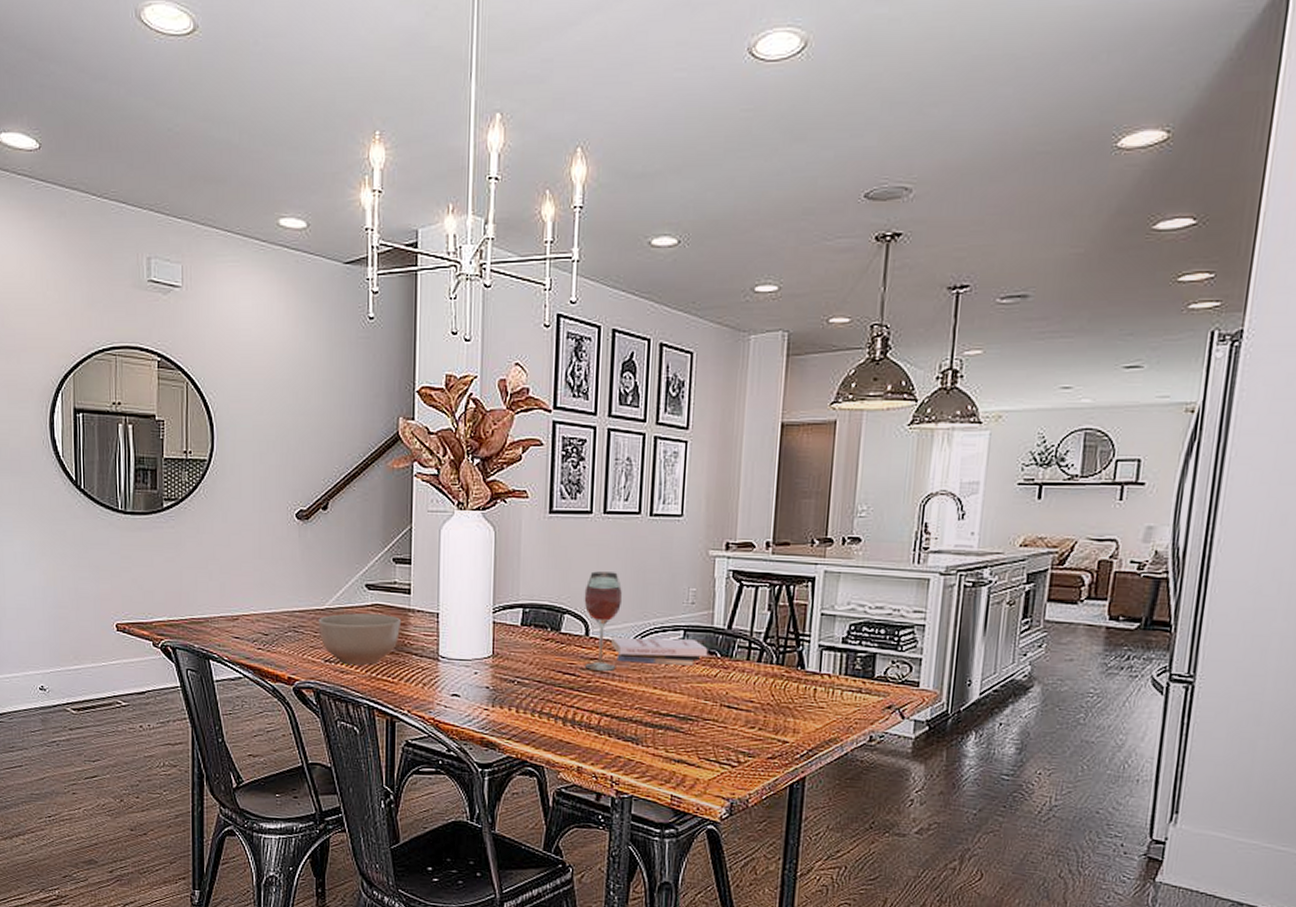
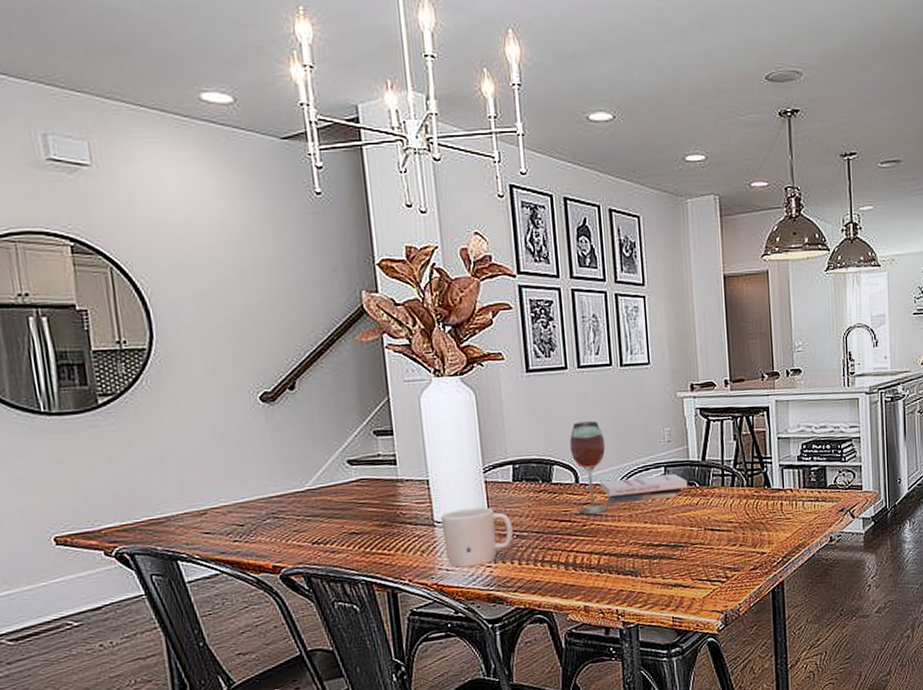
bowl: present [318,613,402,666] -> none [299,488,391,544]
mug: none [445,646,516,707] -> present [440,507,514,568]

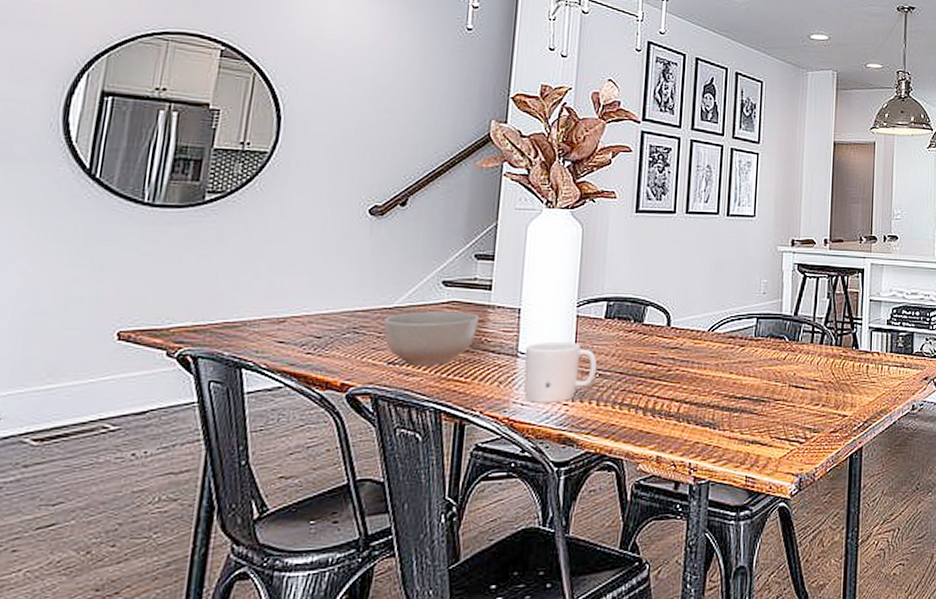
bowl: none [299,488,391,544] -> present [384,311,480,367]
wineglass: present [569,421,608,515] -> none [665,266,703,359]
books: present [600,474,688,504] -> none [691,326,778,350]

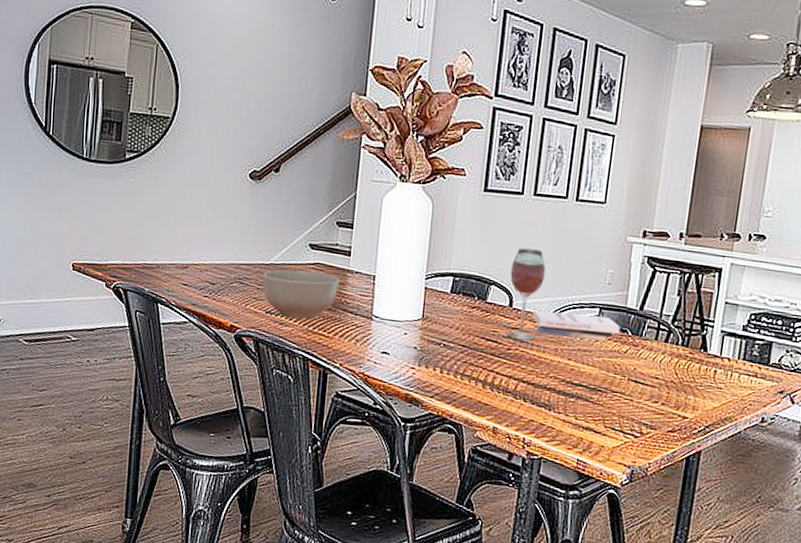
mug: present [523,341,598,403] -> none [376,308,442,366]
wineglass: none [665,266,703,359] -> present [506,248,546,341]
books: none [691,326,778,350] -> present [532,310,621,341]

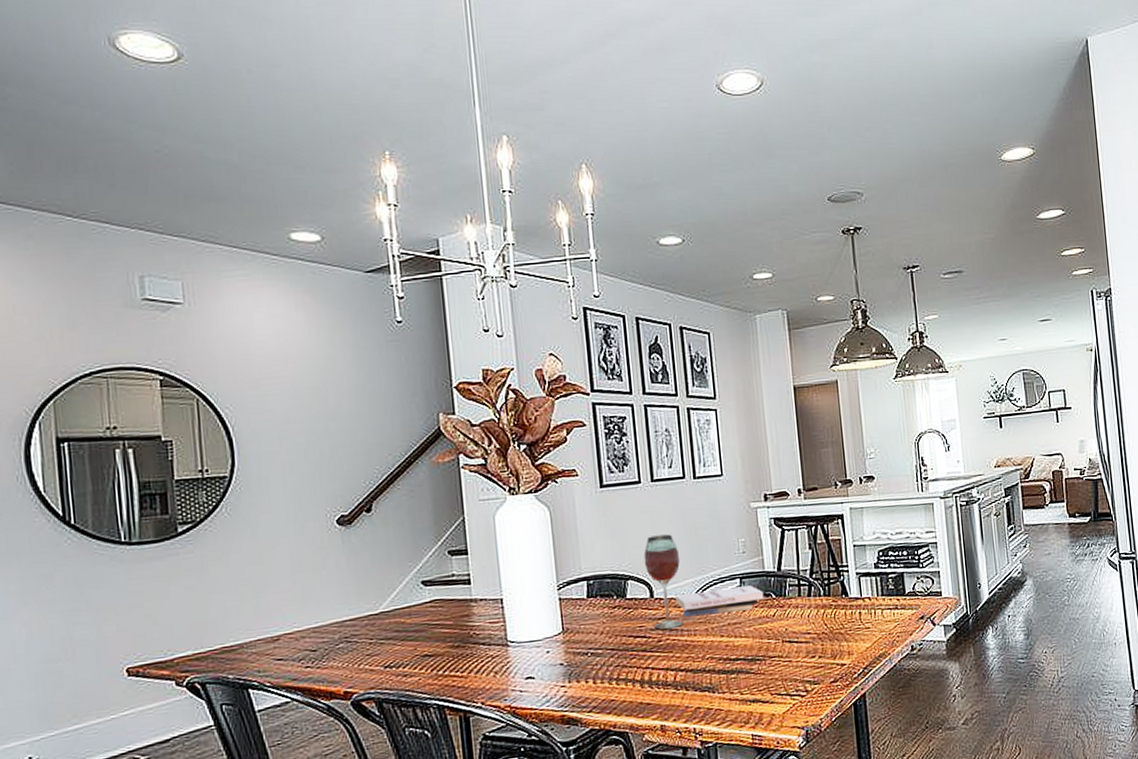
bowl: present [262,269,341,319] -> none [373,608,465,667]

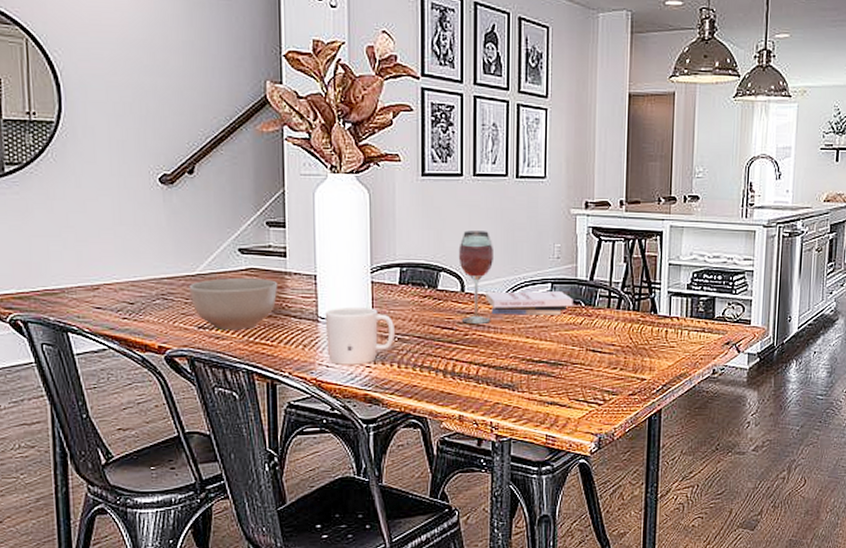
bowl: none [373,608,465,667] -> present [189,278,278,331]
mug: none [514,625,588,688] -> present [324,306,396,365]

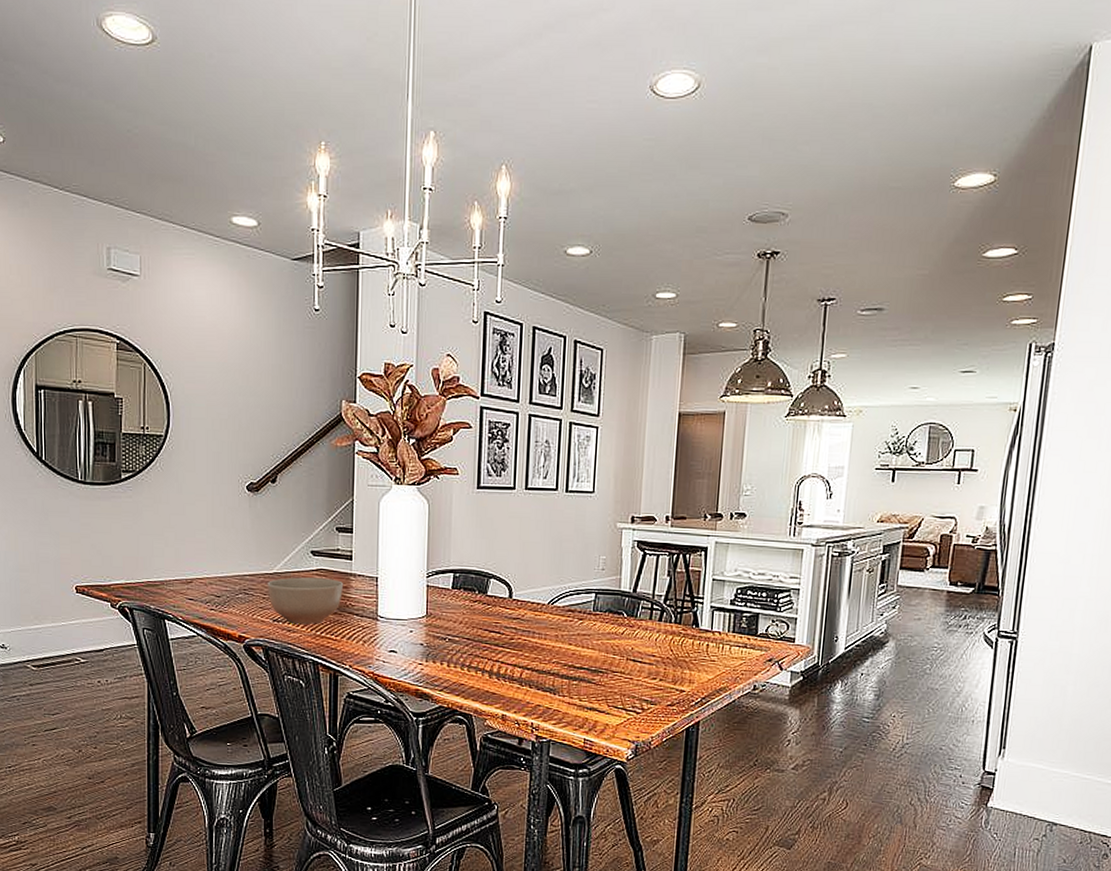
mug: present [324,306,396,365] -> none [383,607,447,662]
wineglass: present [458,231,495,324] -> none [508,541,542,629]
books: present [486,291,573,315] -> none [532,599,616,624]

